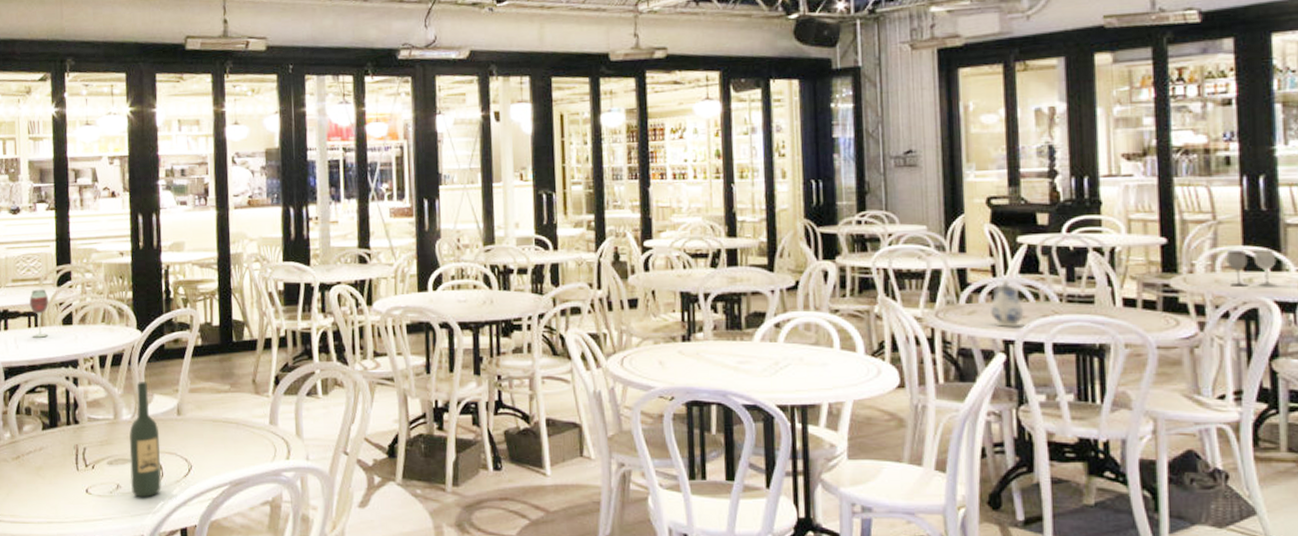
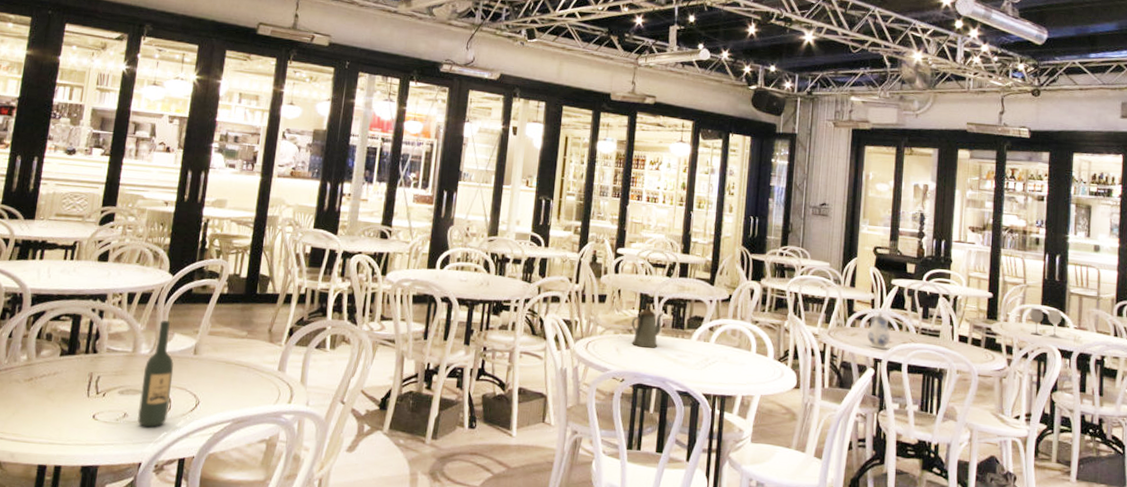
wineglass: present [29,289,49,338] -> none [65,225,89,271]
coffee pot: none [673,302,713,357] -> present [631,303,663,348]

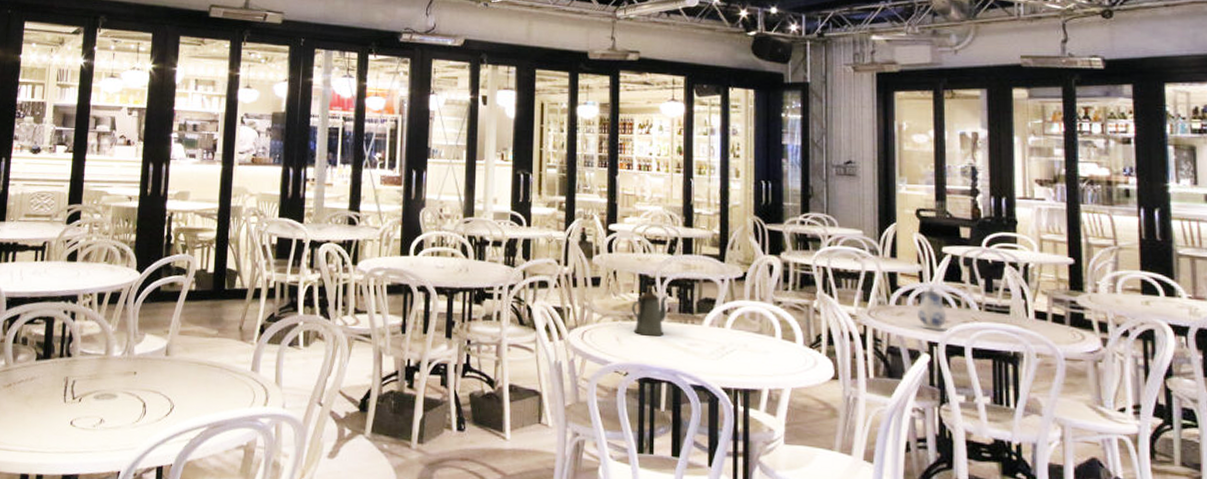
wine bottle: present [137,320,174,428] -> none [113,321,147,434]
wineglass: present [1029,308,1062,337] -> none [1126,275,1170,310]

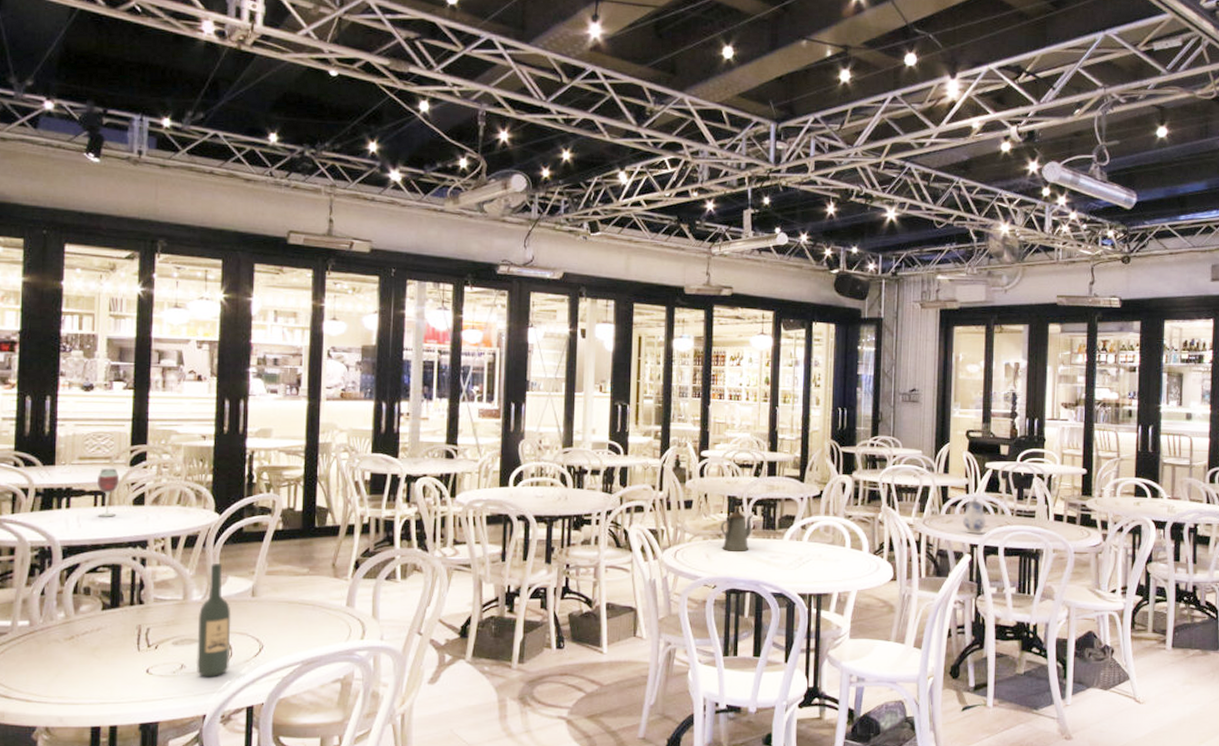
wineglass: none [37,225,58,272] -> present [97,468,120,517]
wine bottle: none [113,321,147,434] -> present [196,564,231,677]

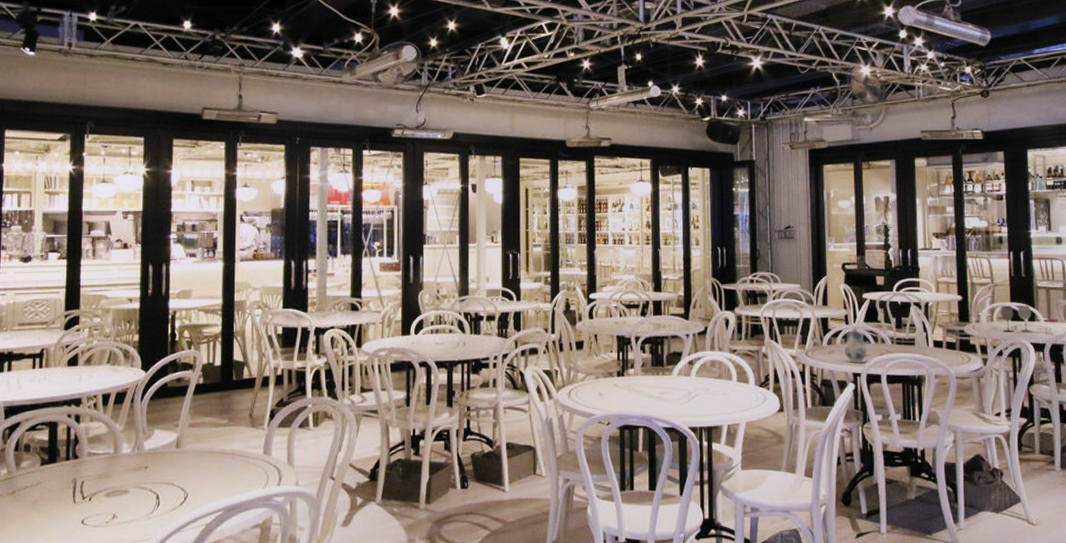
wineglass: present [97,468,120,517] -> none [35,332,56,378]
wine bottle: present [196,564,231,677] -> none [126,418,158,526]
coffee pot: present [720,505,753,551] -> none [611,344,642,389]
wineglass: none [1124,481,1156,509] -> present [1000,305,1032,332]

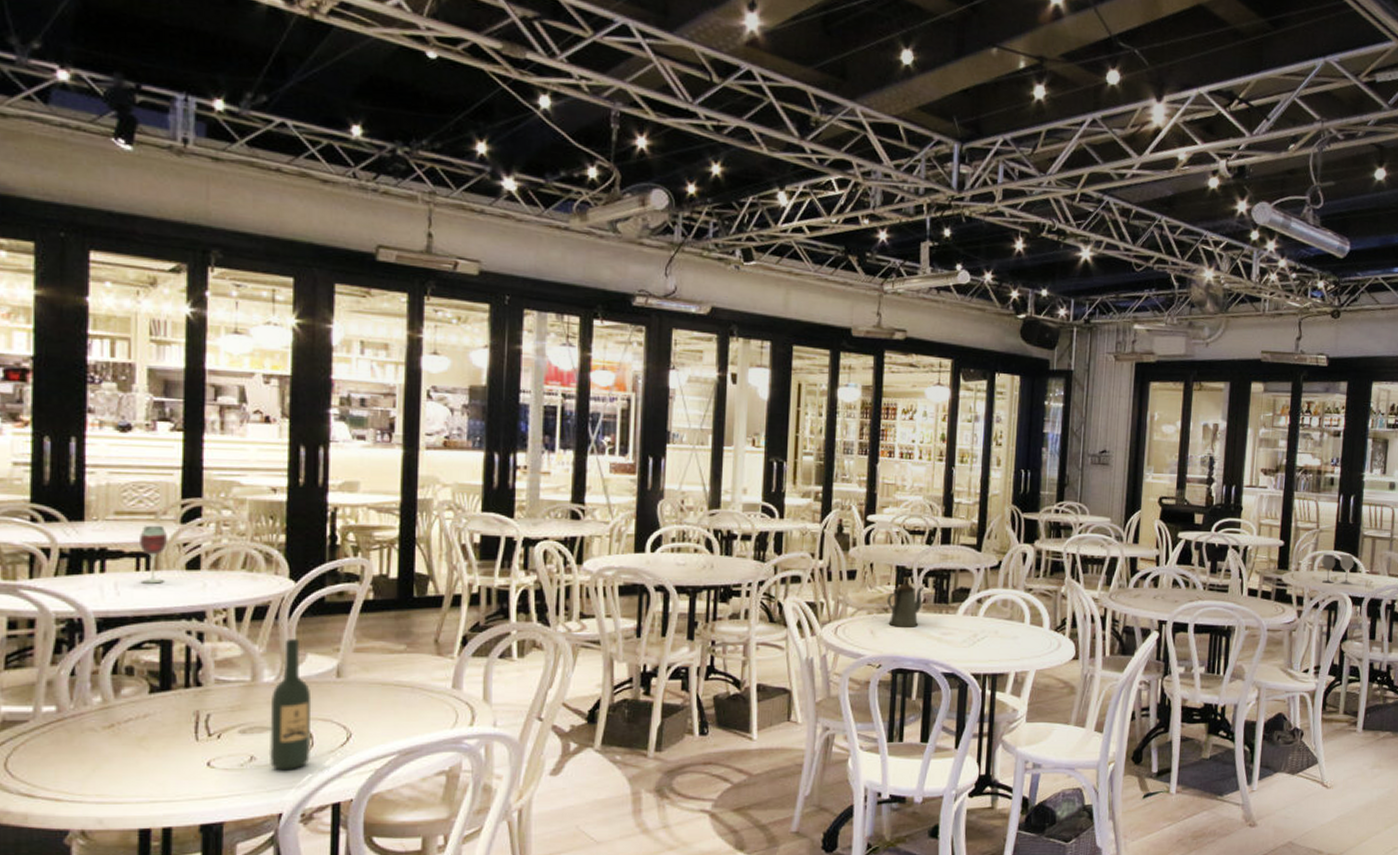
wineglass: none [35,332,56,378] -> present [140,525,168,584]
wine bottle: none [126,418,158,526] -> present [268,639,312,771]
coffee pot: none [611,344,642,389] -> present [886,576,923,627]
teapot: present [843,327,868,363] -> none [1151,569,1177,609]

